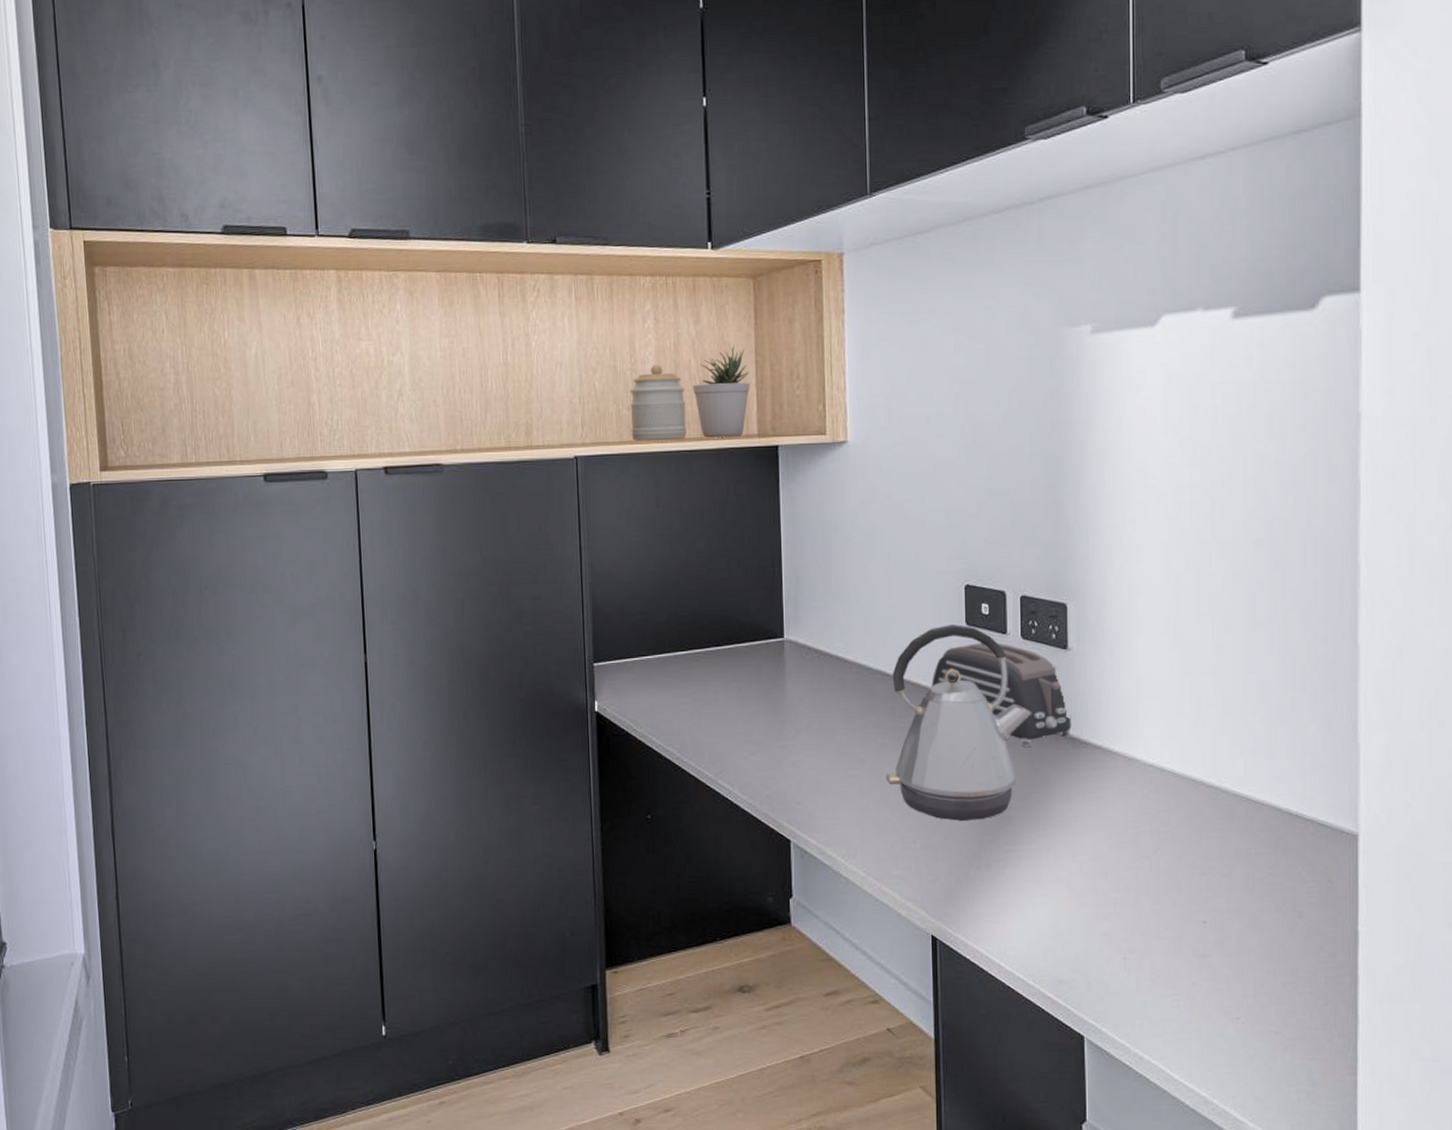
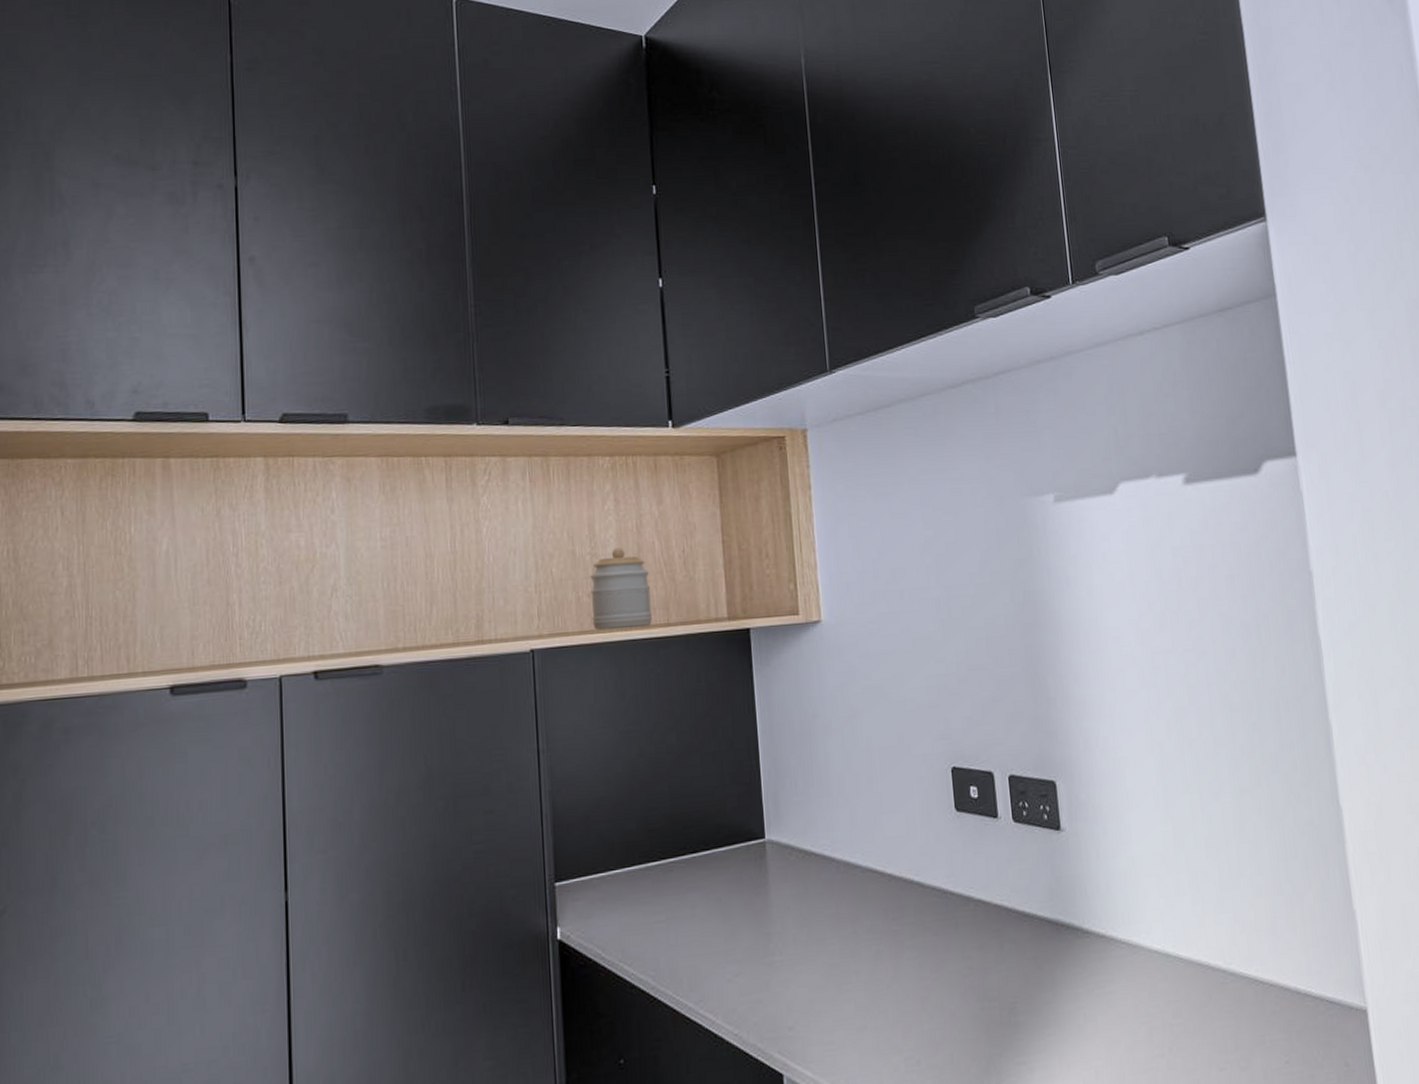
potted plant: present [692,344,750,438] -> none [657,524,718,624]
kettle: present [885,624,1031,821] -> none [882,811,1030,1034]
toaster: present [931,643,1072,748] -> none [924,829,1073,943]

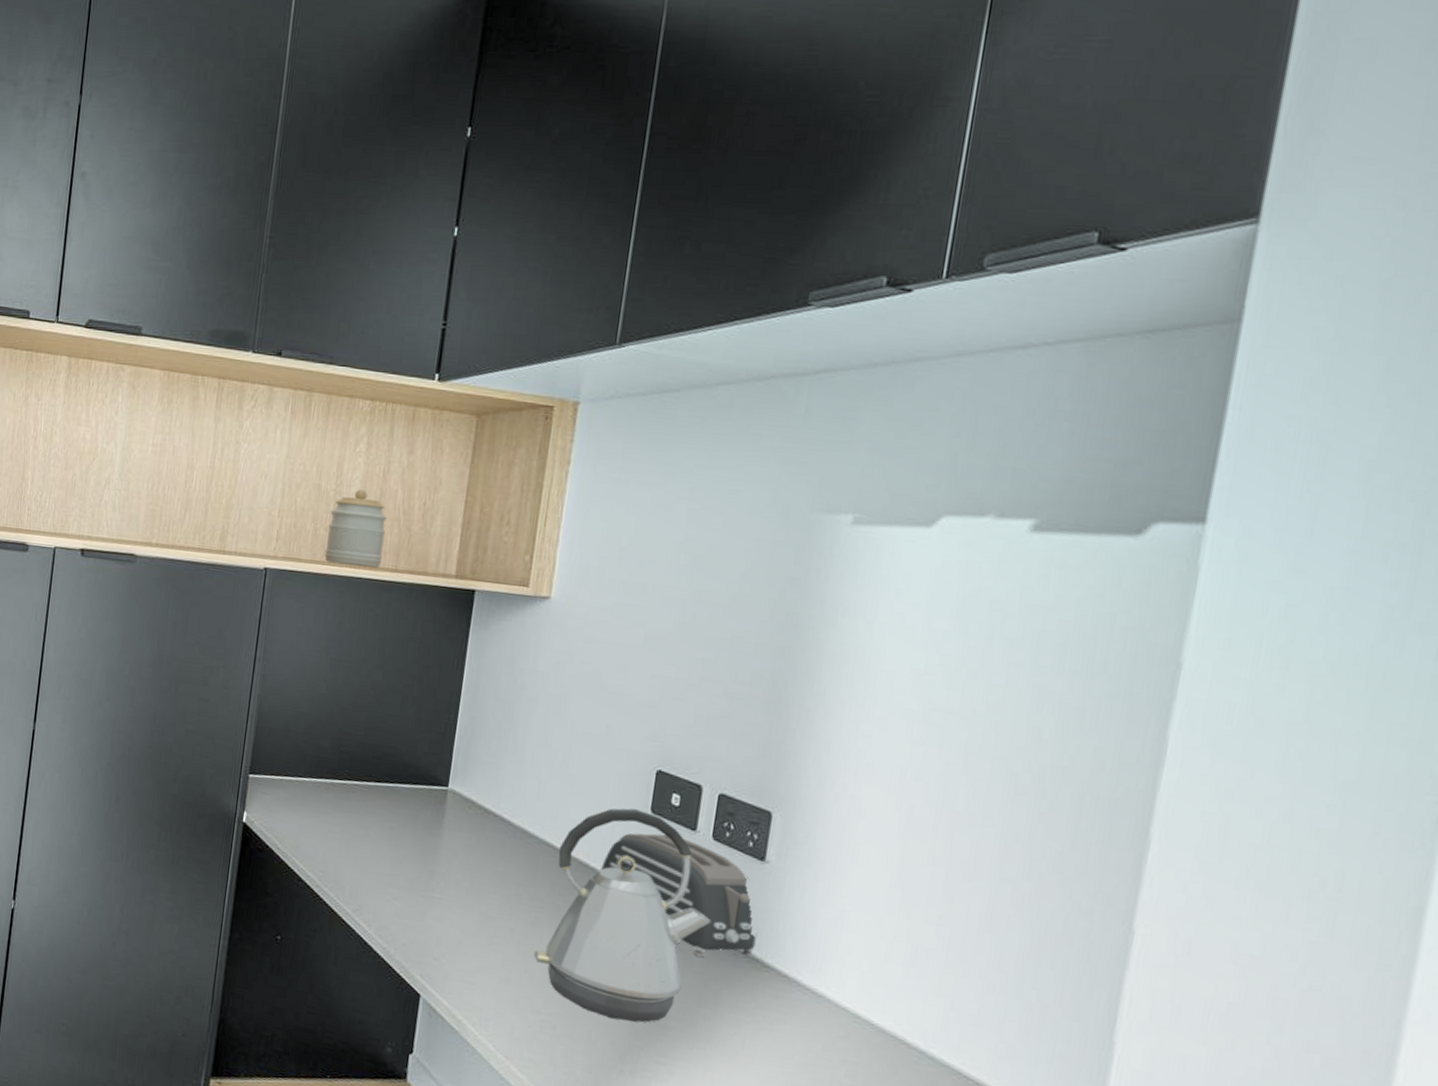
kettle: none [882,811,1030,1034] -> present [533,808,710,1023]
toaster: none [924,829,1073,943] -> present [601,833,758,958]

